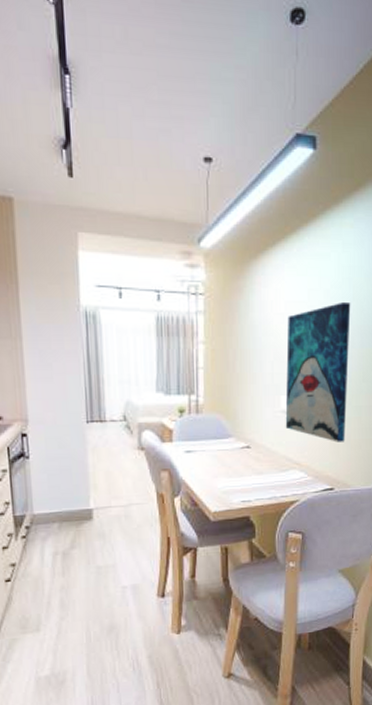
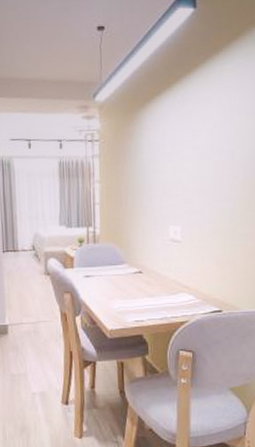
wall art: present [285,301,351,442] -> none [173,139,234,268]

